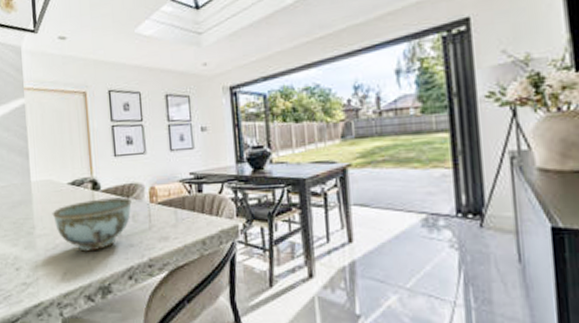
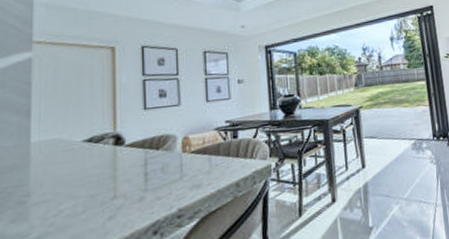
bowl: present [52,196,132,252] -> none [57,149,161,214]

